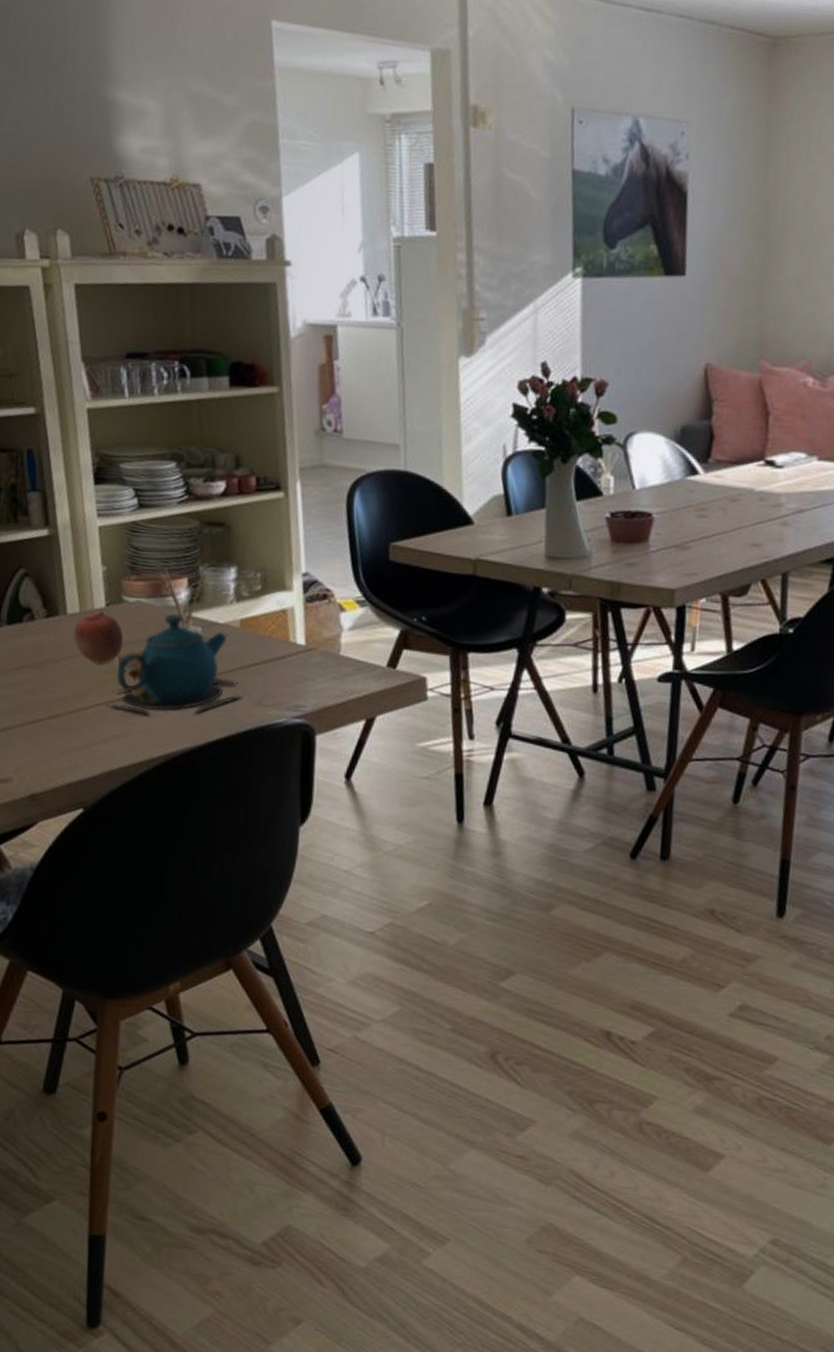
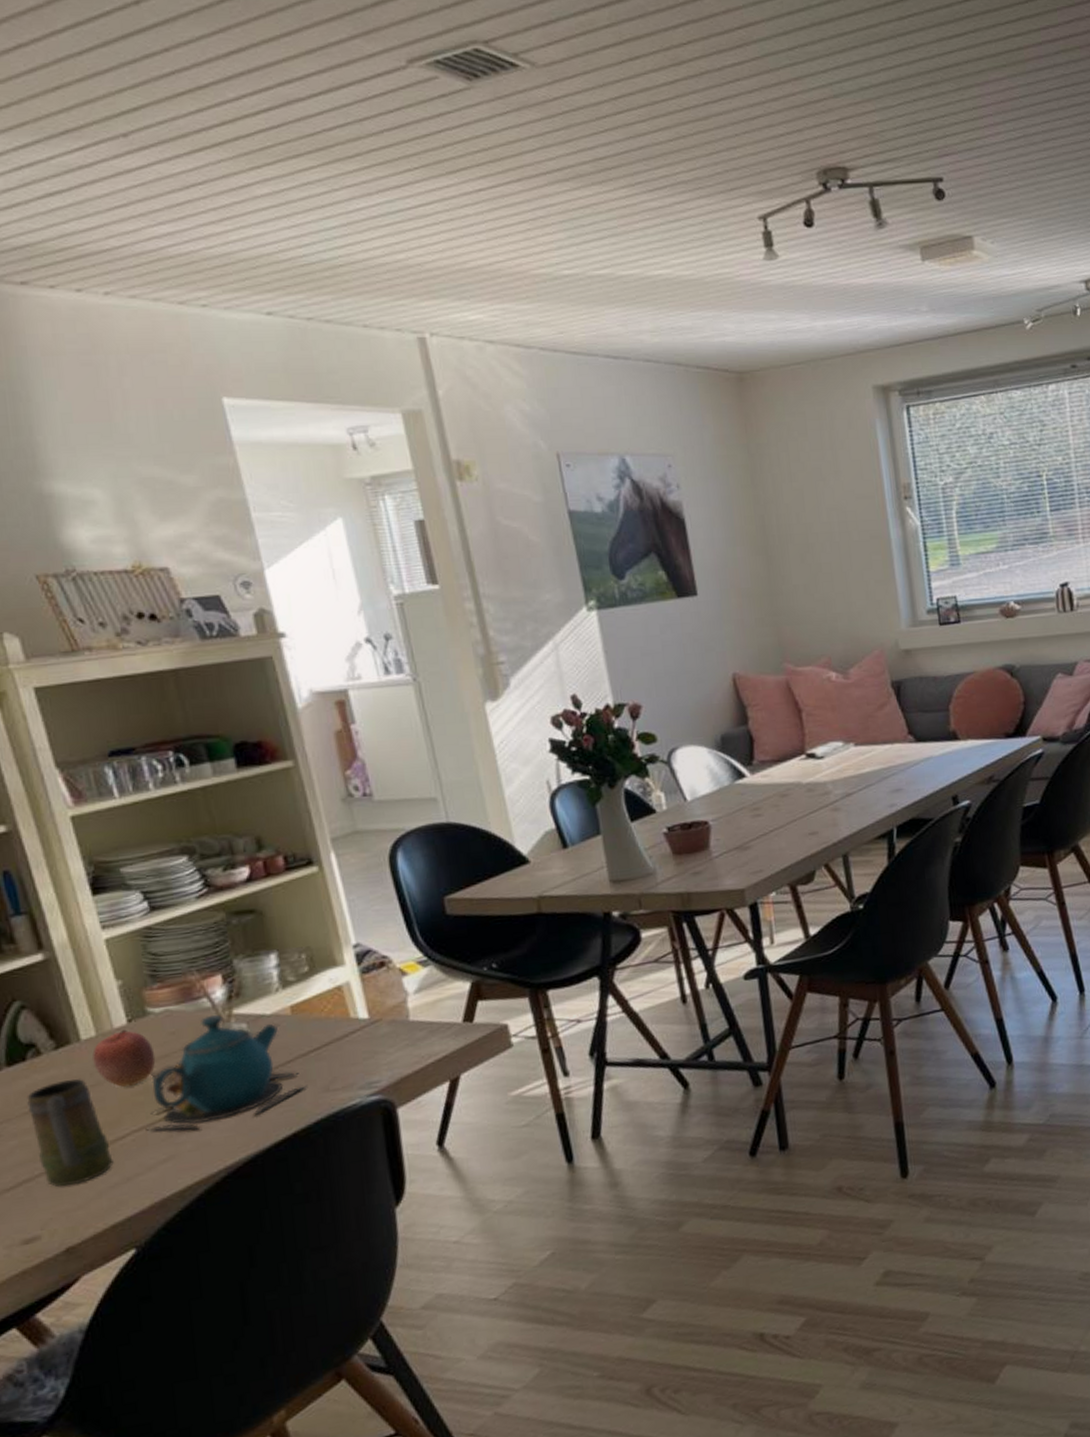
mug: none [18,646,77,741] -> present [27,1078,114,1187]

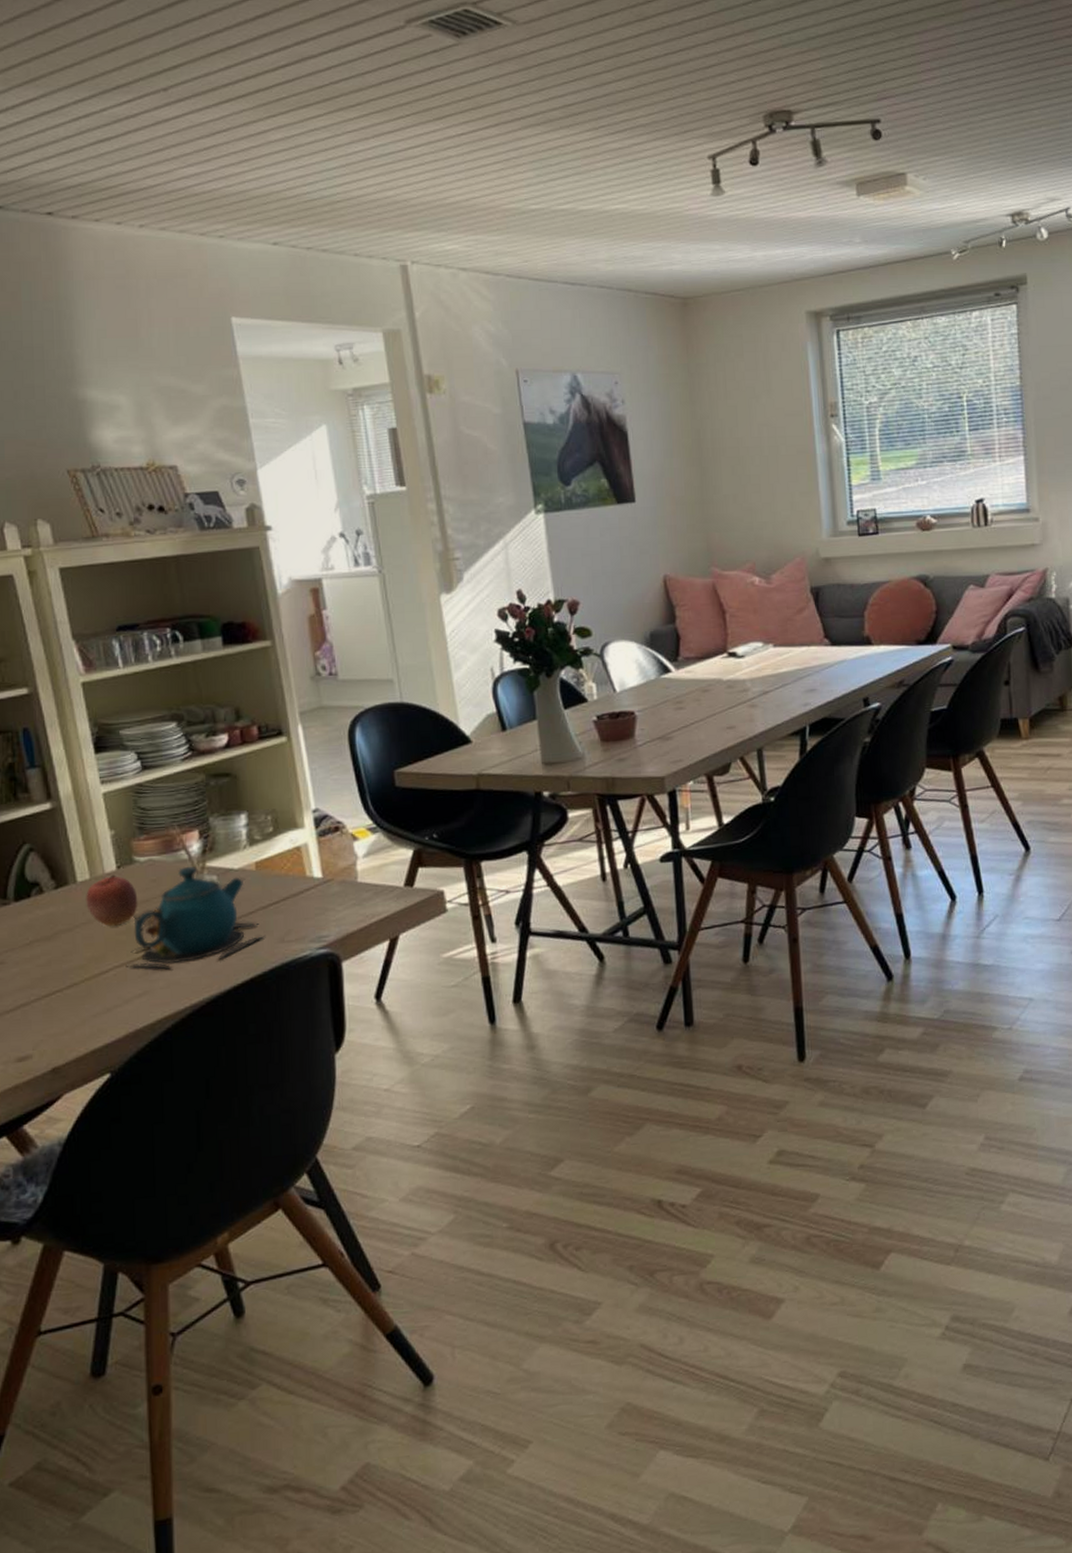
mug: present [27,1078,114,1187] -> none [29,915,97,1013]

